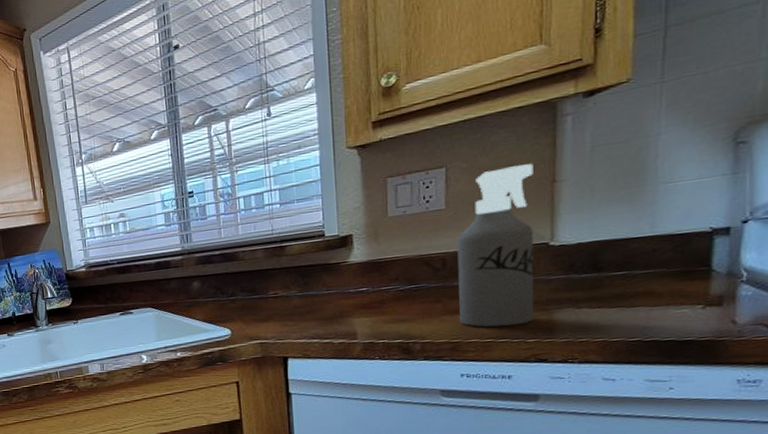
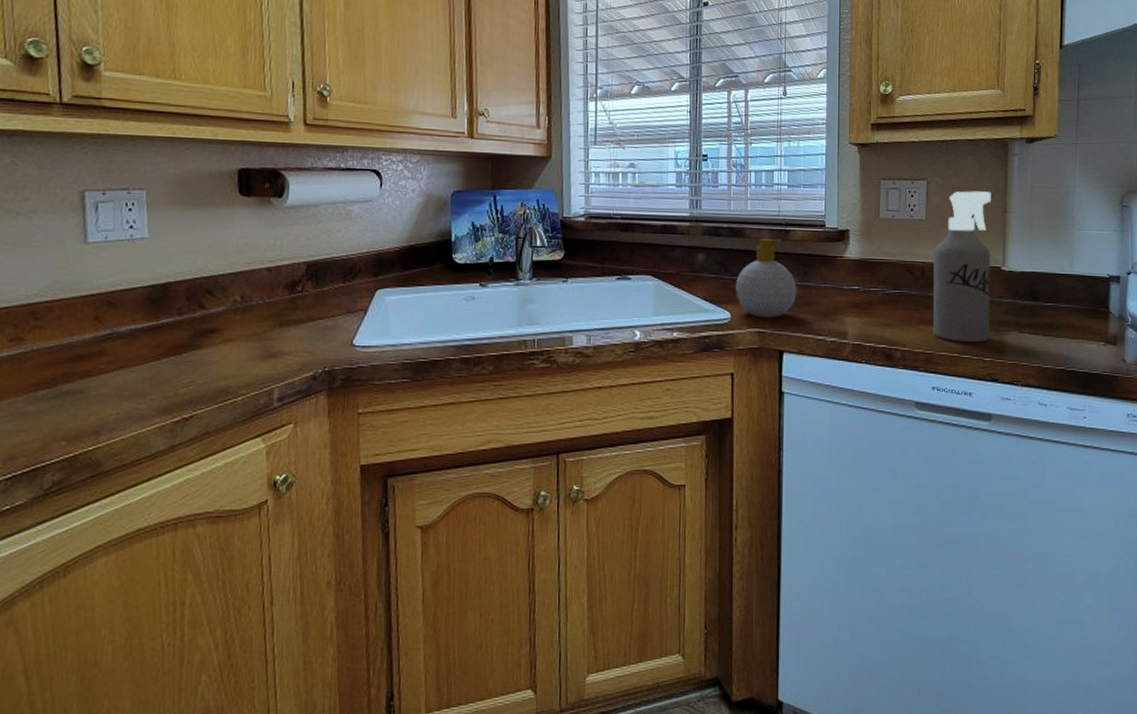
soap bottle: none [233,255,298,330] -> present [736,238,797,318]

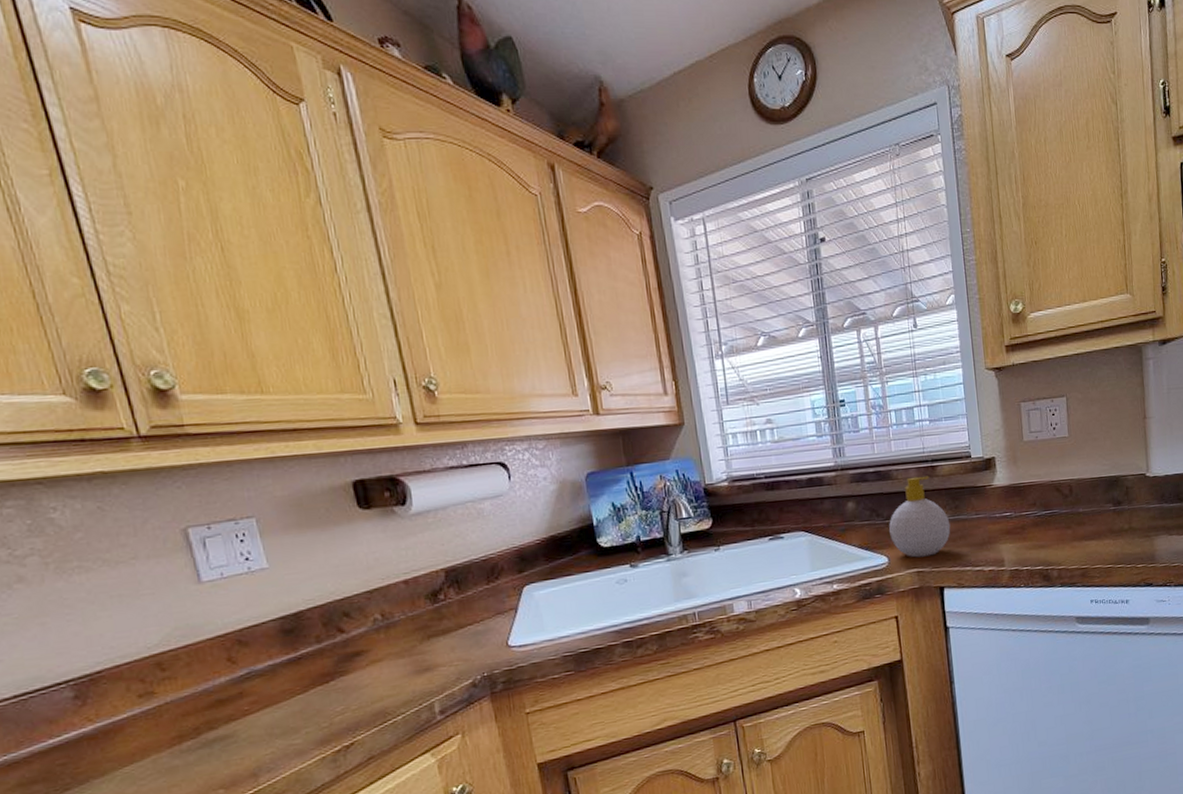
spray bottle: present [933,191,991,343] -> none [1079,400,1140,553]

